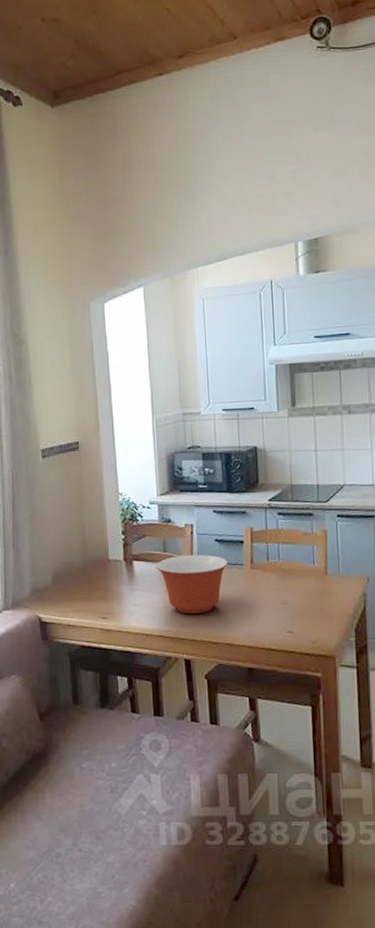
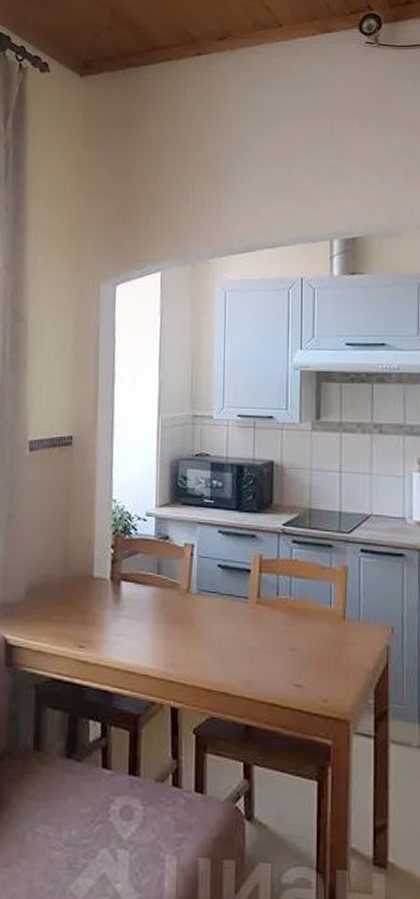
mixing bowl: present [155,555,229,615] -> none [146,580,231,653]

